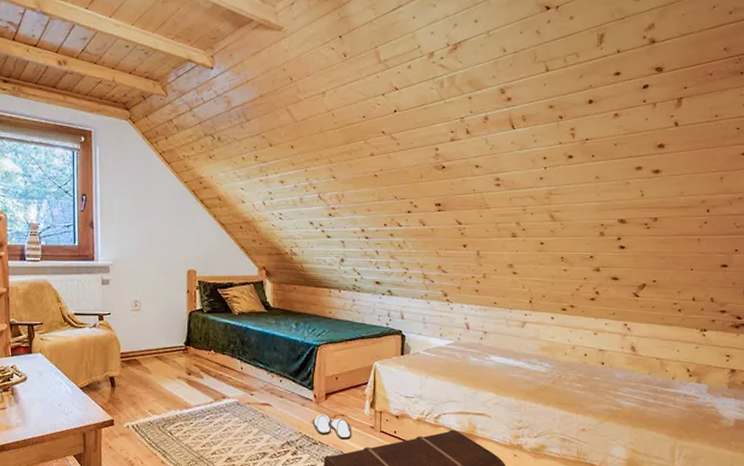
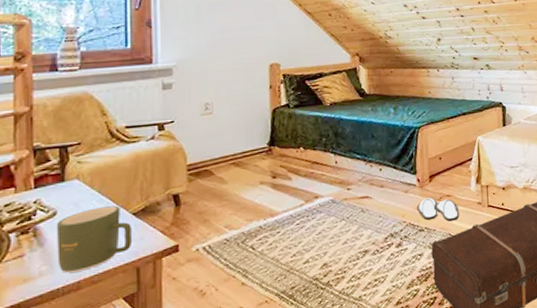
mug: none [27,378,79,428] -> present [57,205,131,273]

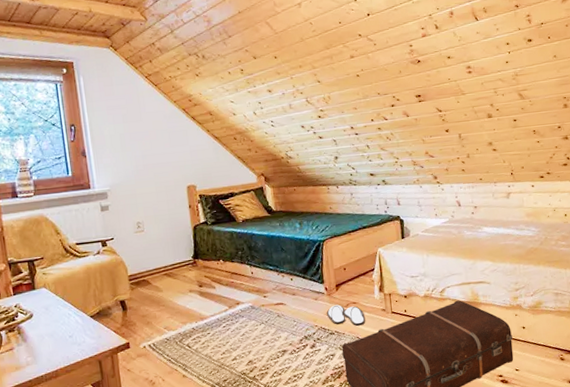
mug: present [57,205,131,273] -> none [34,309,93,364]

